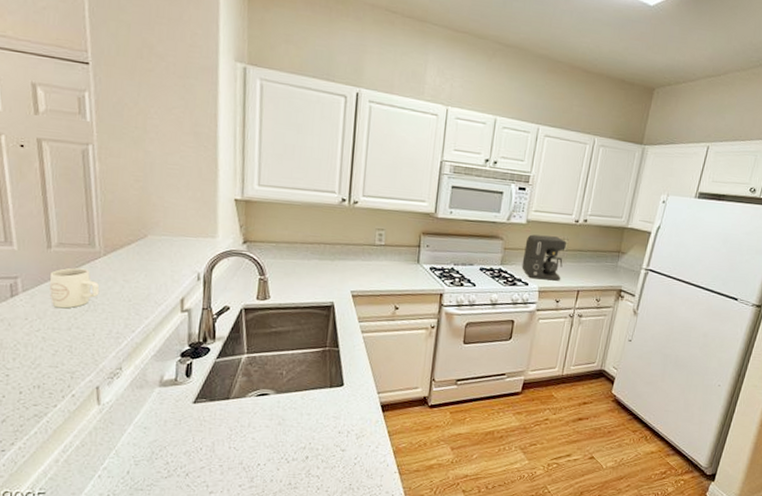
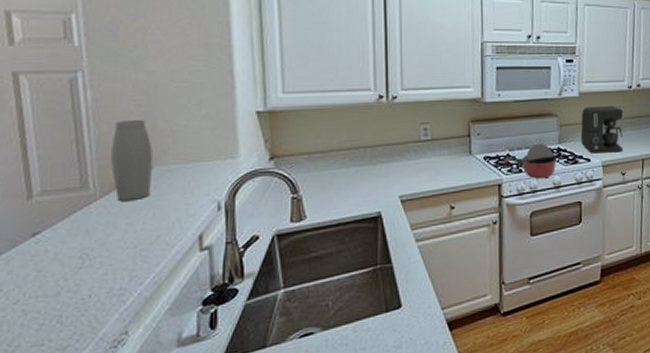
mug: present [49,267,100,309] -> none [30,216,96,271]
vase: none [112,192,148,262] -> present [110,119,154,202]
saucepan: none [448,261,497,295] -> present [504,143,557,179]

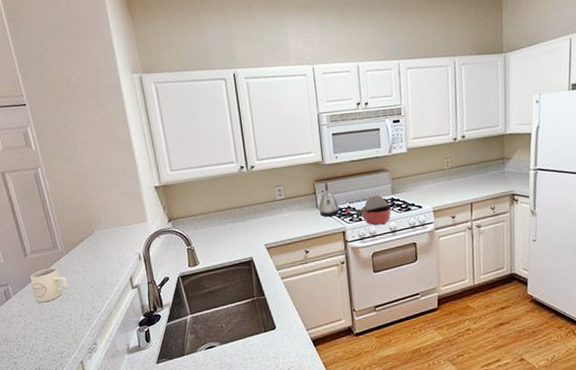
mug: none [30,216,96,271] -> present [30,267,68,303]
vase: present [110,119,154,202] -> none [66,198,95,257]
kettle: none [472,124,497,166] -> present [318,183,340,217]
coffee maker: present [580,106,624,154] -> none [410,157,452,201]

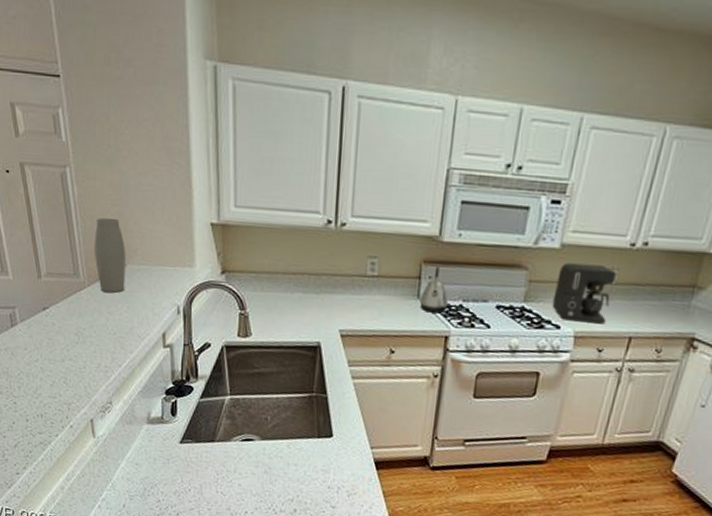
mug: present [30,267,68,303] -> none [42,298,87,340]
vase: none [66,198,95,257] -> present [94,217,127,293]
saucepan: present [346,195,392,225] -> none [456,297,518,339]
coffee maker: none [410,157,452,201] -> present [551,262,616,324]

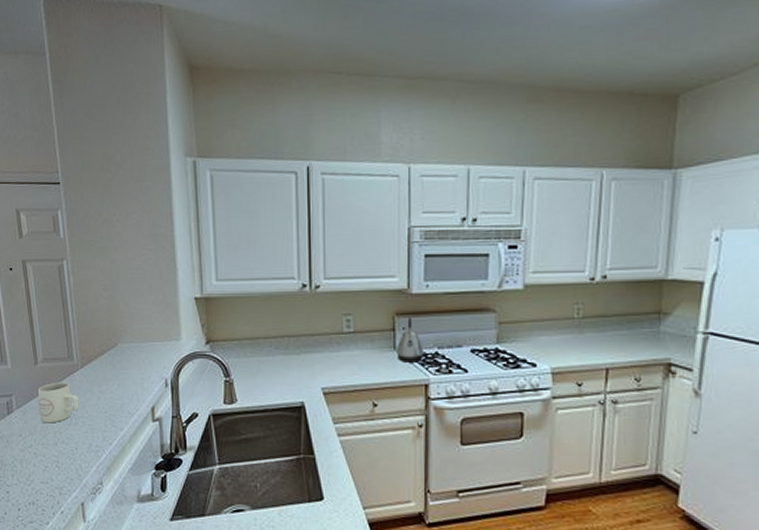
mug: none [42,298,87,340] -> present [37,382,79,423]
vase: present [94,217,127,293] -> none [87,302,117,373]
coffee maker: present [551,262,616,324] -> none [524,301,581,358]

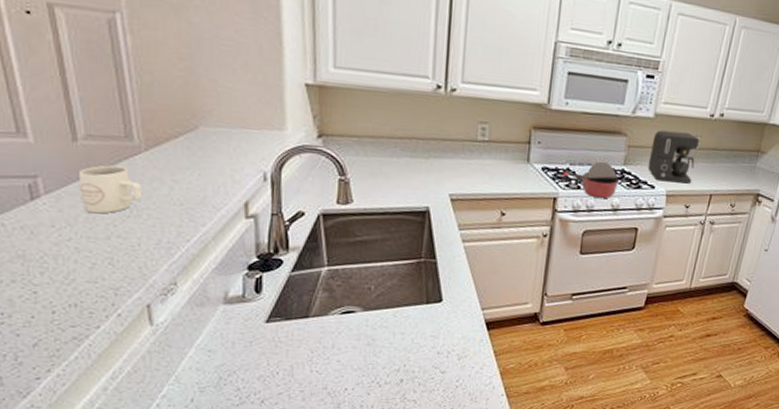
kettle: present [396,318,424,363] -> none [529,133,557,177]
saucepan: none [432,341,494,383] -> present [563,161,619,199]
coffee maker: none [524,301,581,358] -> present [647,130,699,184]

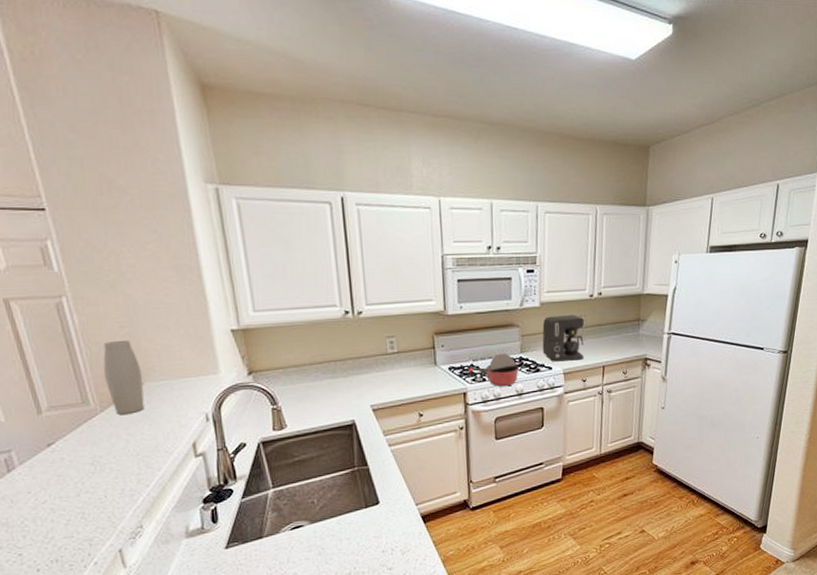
mug: present [78,165,143,214] -> none [45,429,104,476]
vase: none [153,73,198,159] -> present [103,339,145,416]

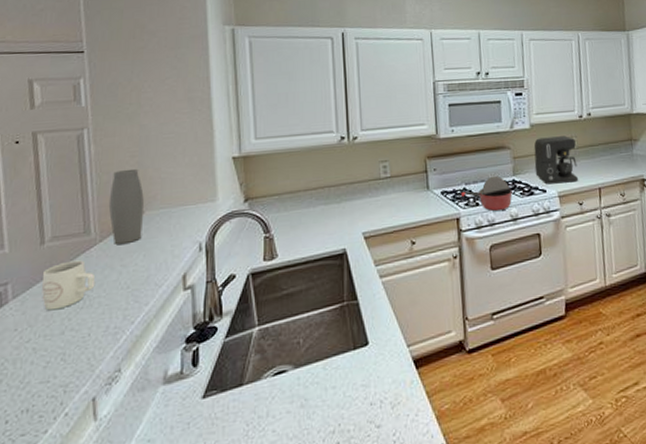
mug: none [45,429,104,476] -> present [41,260,96,311]

